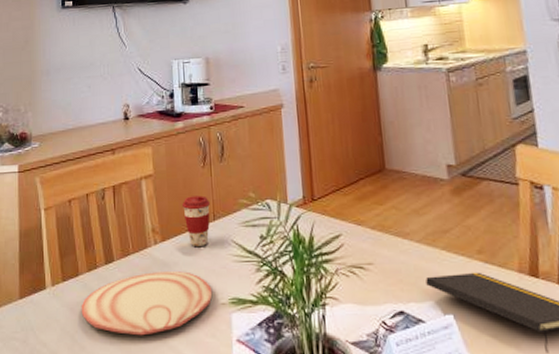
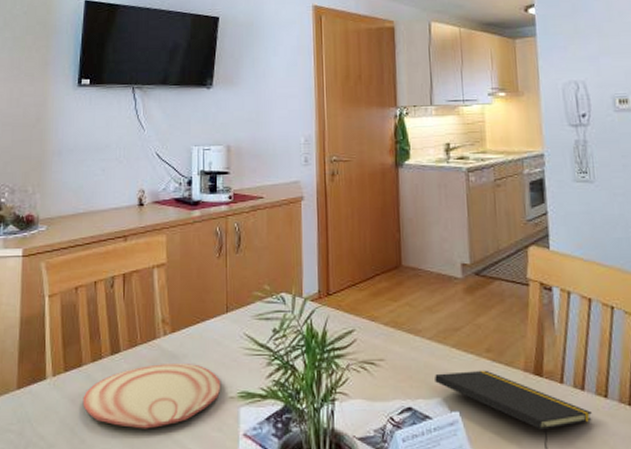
coffee cup: present [181,195,210,248] -> none [194,287,223,340]

